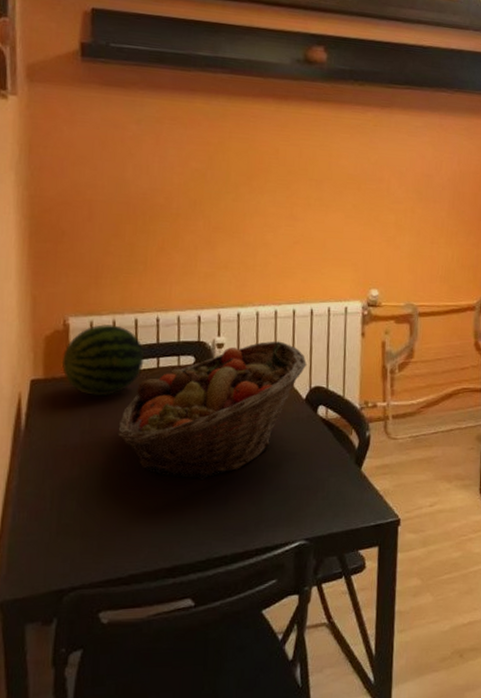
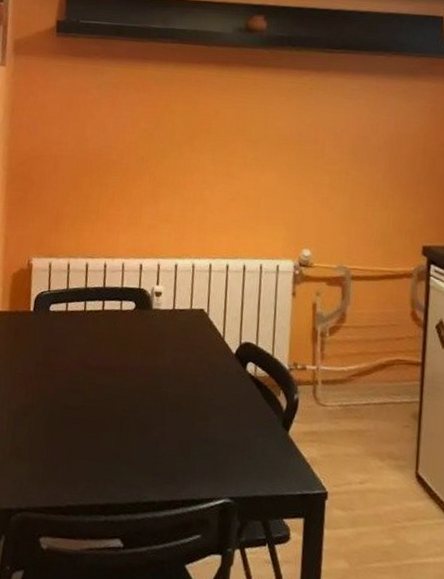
fruit: present [61,324,144,396] -> none [24,266,92,332]
fruit basket: present [117,341,308,479] -> none [65,293,239,422]

